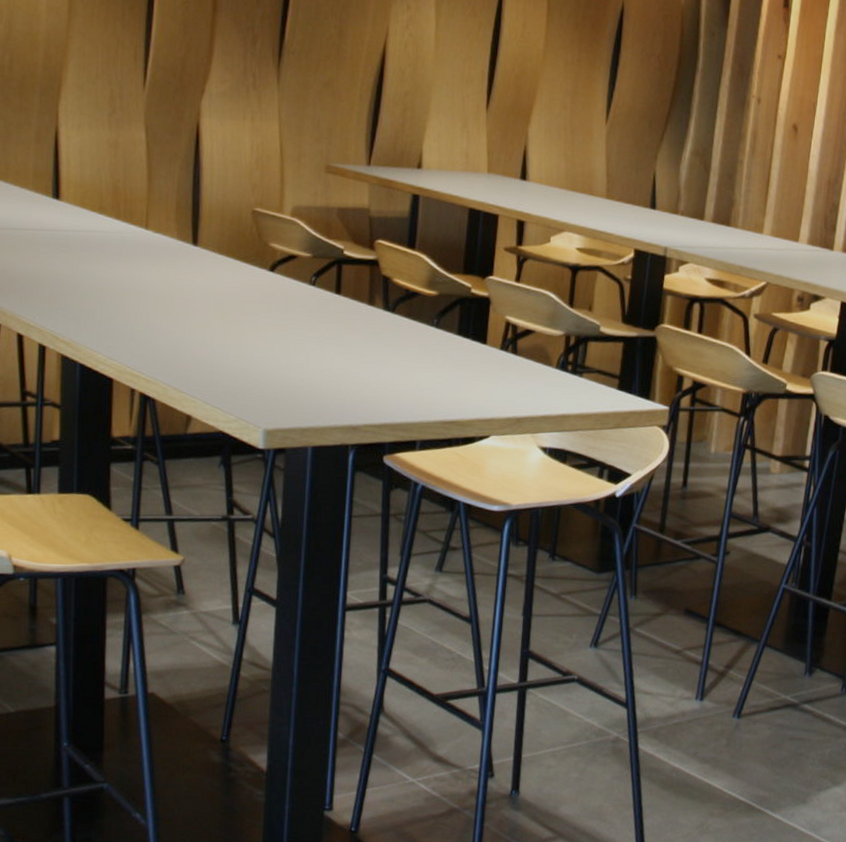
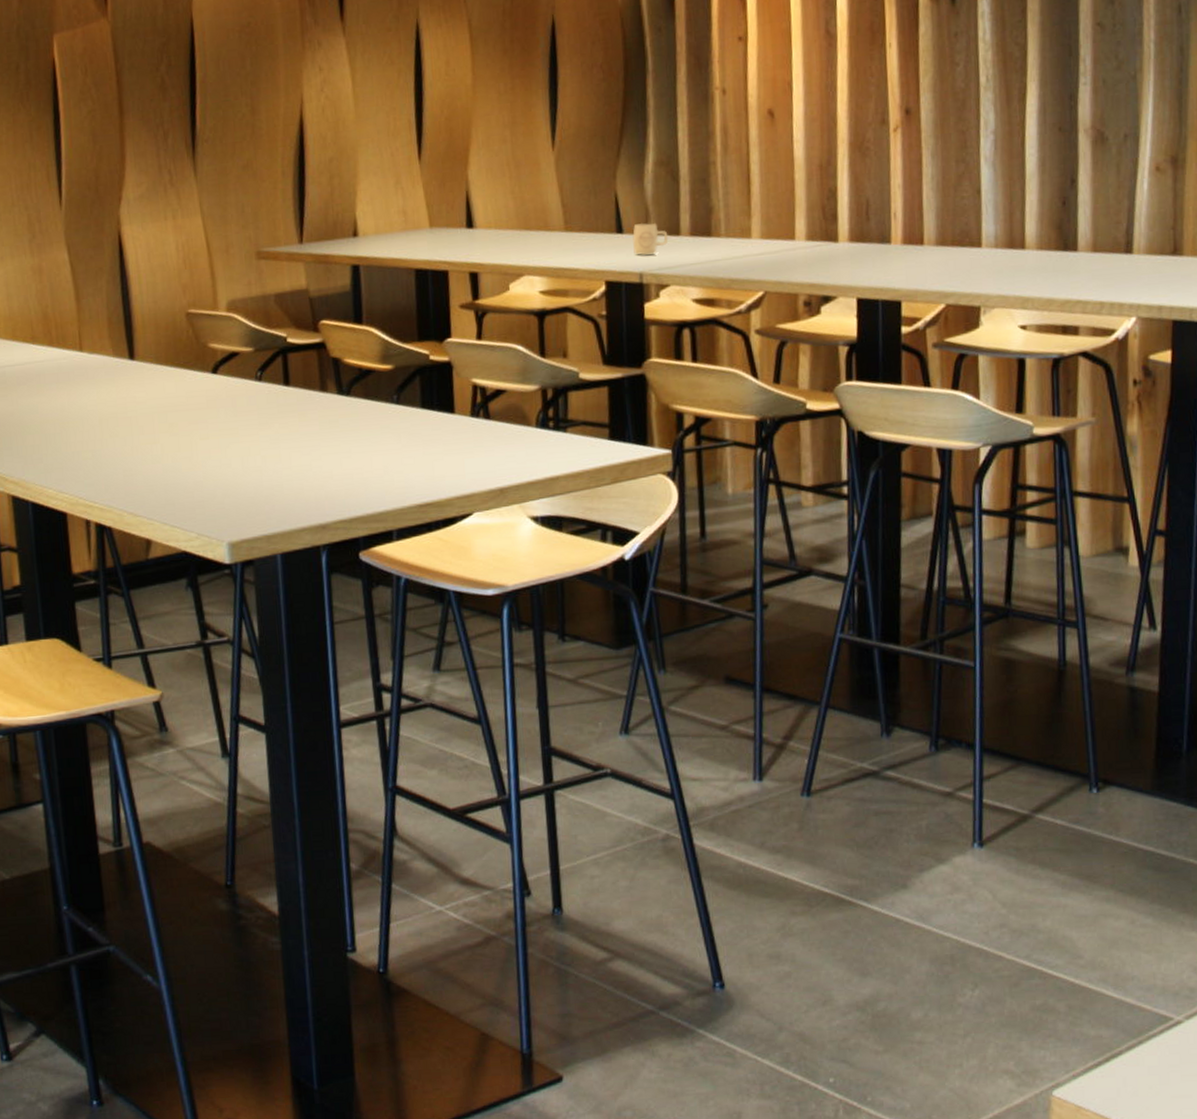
mug: none [662,203,694,233] -> present [633,222,669,255]

